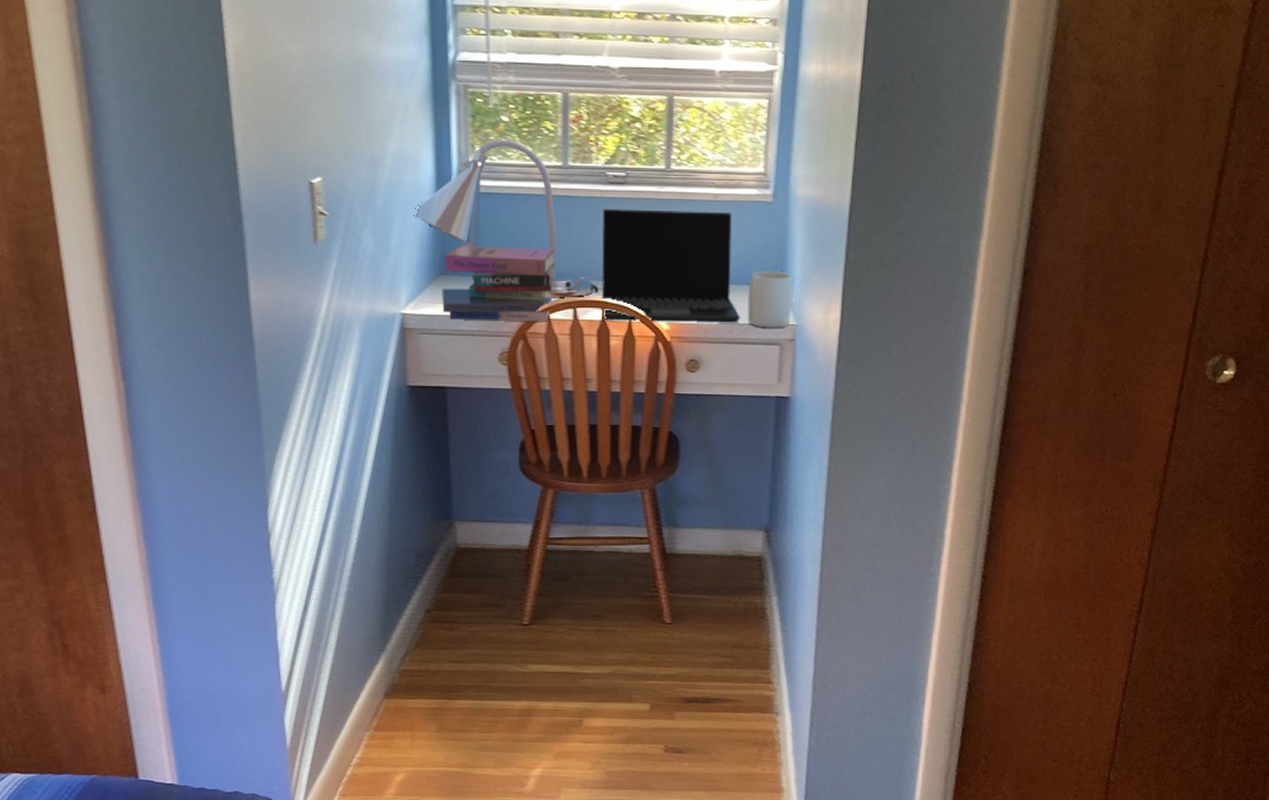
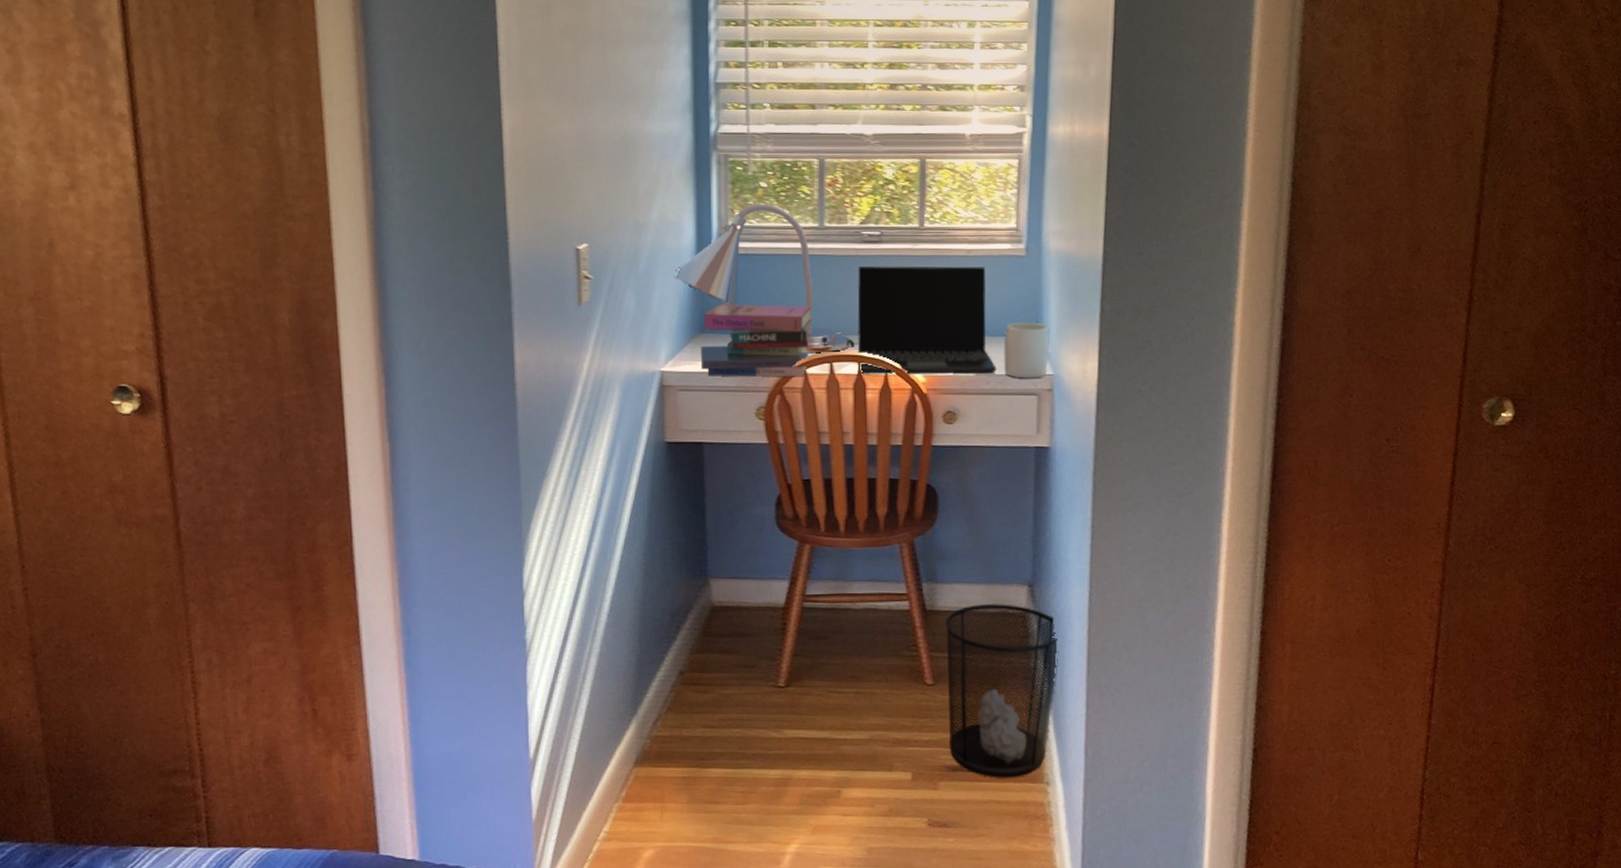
waste bin: none [684,548,792,709] -> present [945,604,1059,778]

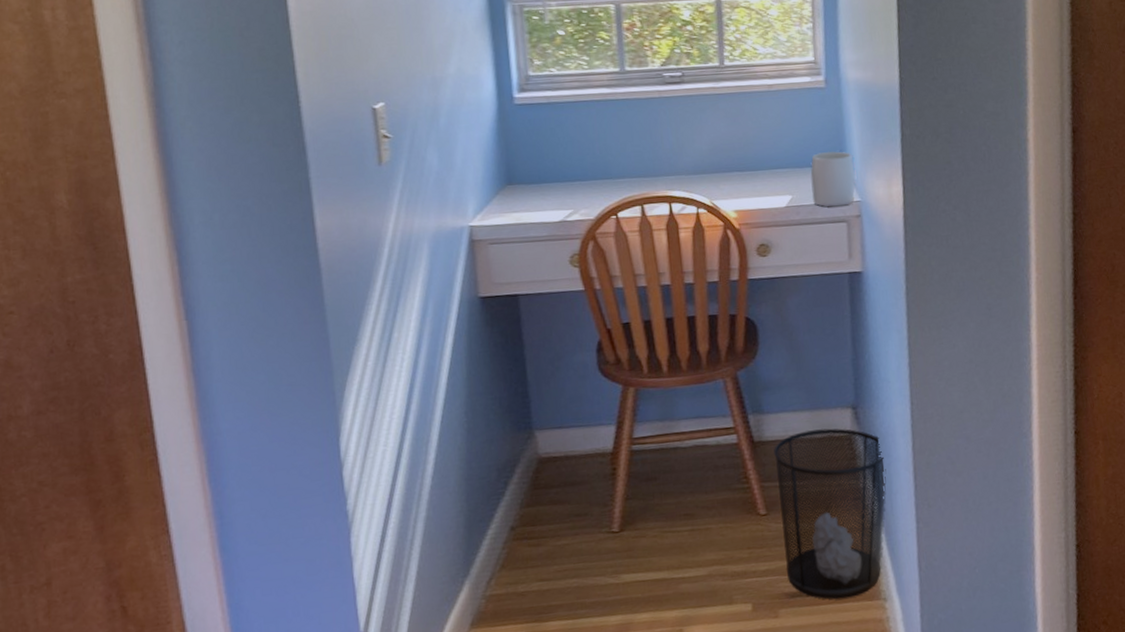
table lamp: present [674,203,854,354] -> none [477,51,664,198]
books: present [700,304,812,377] -> none [508,150,620,228]
laptop: present [857,266,997,373] -> none [662,101,806,212]

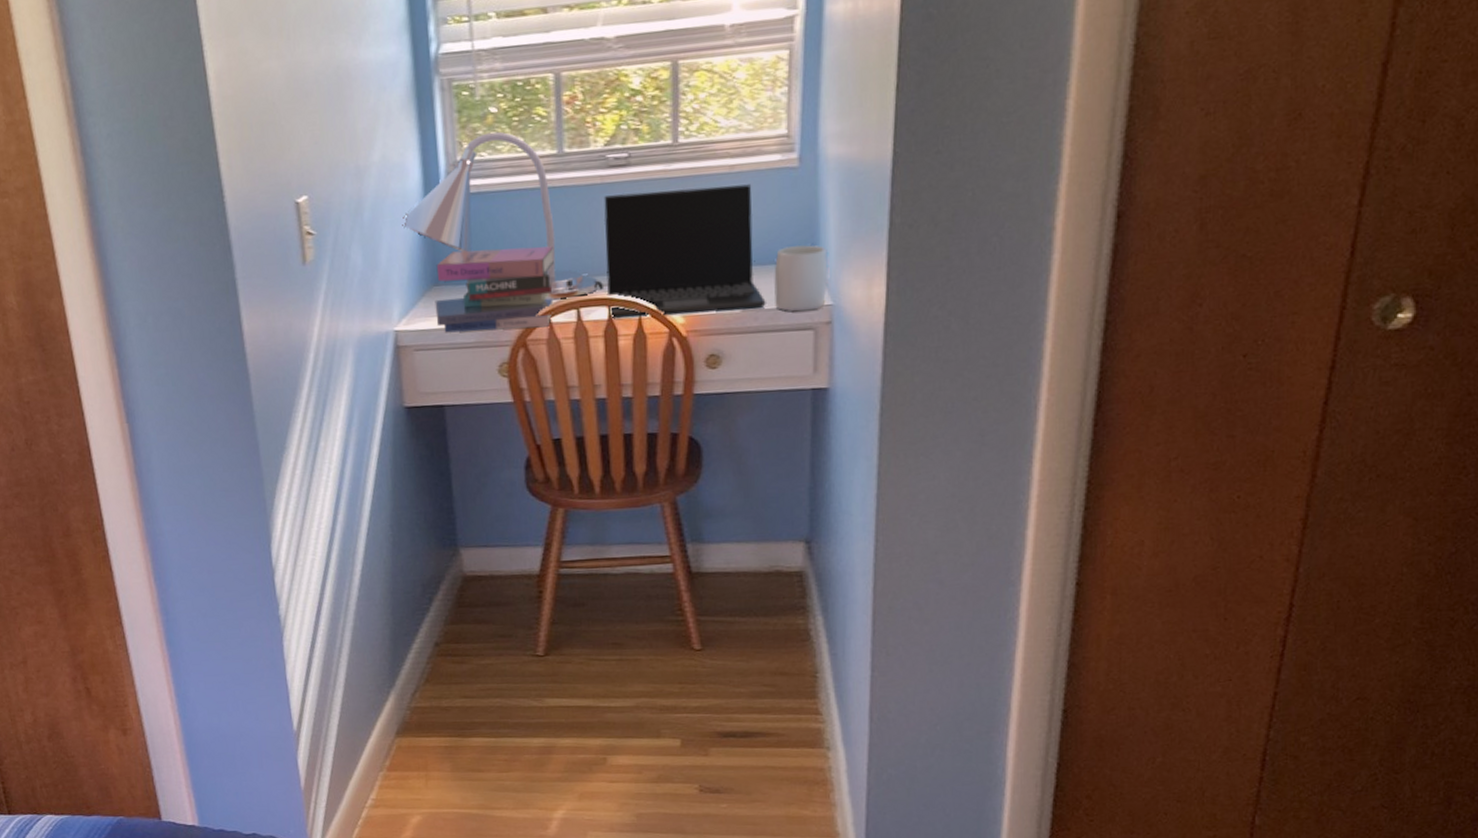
table lamp: none [477,51,664,198] -> present [402,131,603,300]
books: none [508,150,620,228] -> present [435,246,554,333]
laptop: none [662,101,806,212] -> present [604,184,766,317]
waste bin: present [774,428,886,599] -> none [713,562,840,744]

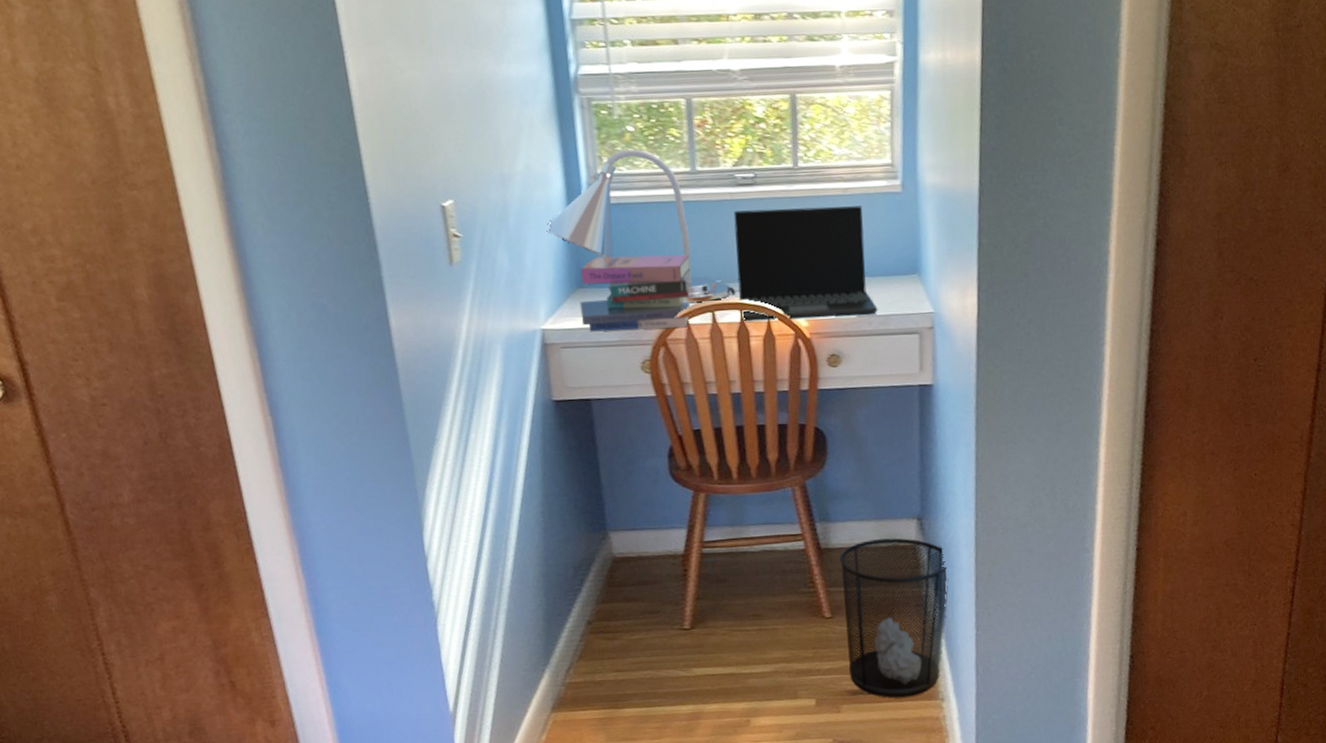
waste bin: none [713,562,840,744] -> present [840,538,949,698]
mug: present [774,245,828,312] -> none [884,260,929,318]

